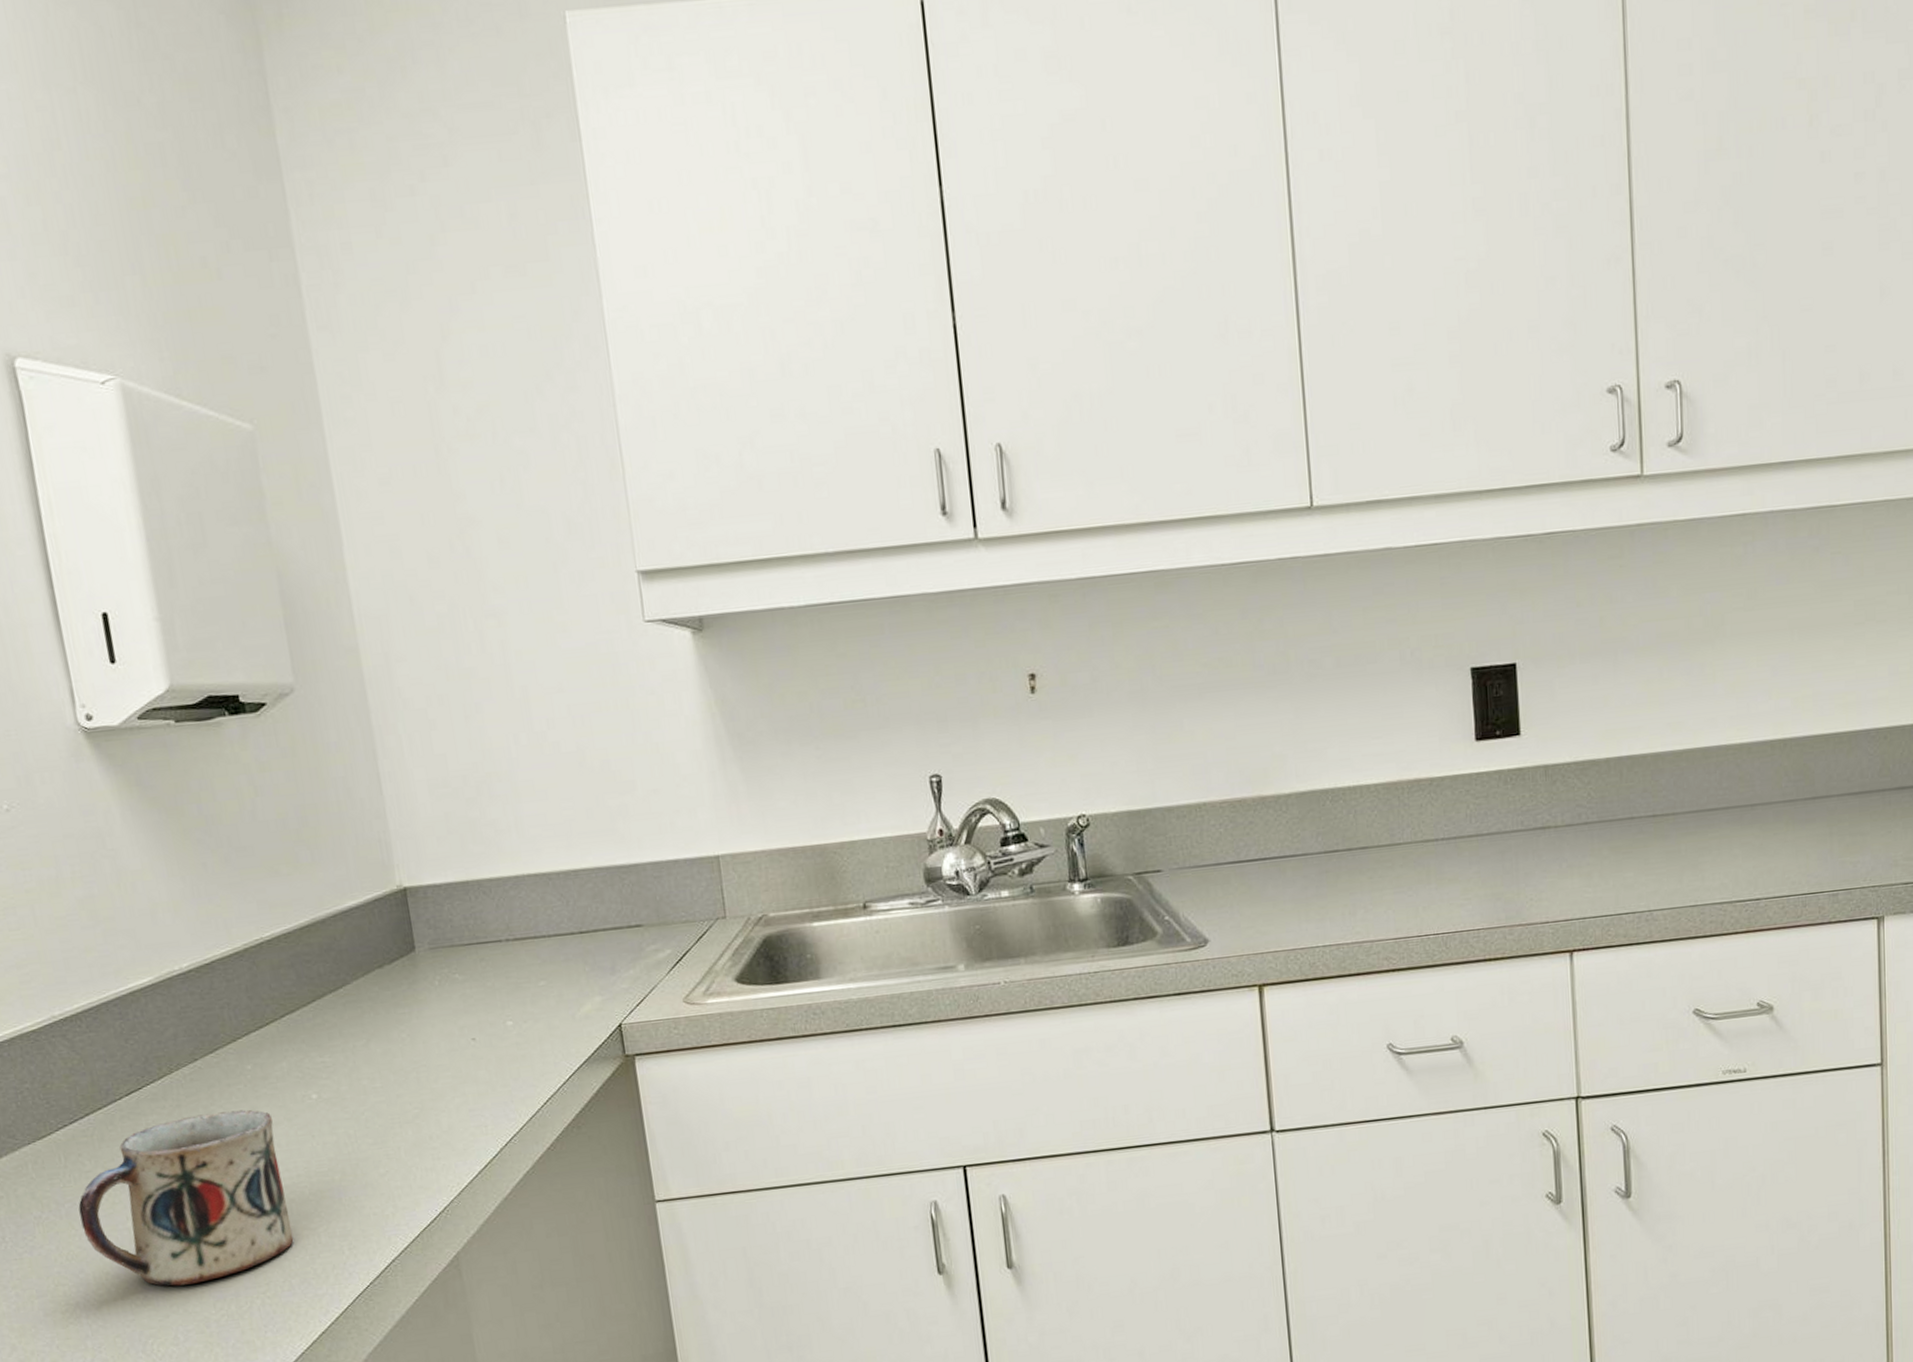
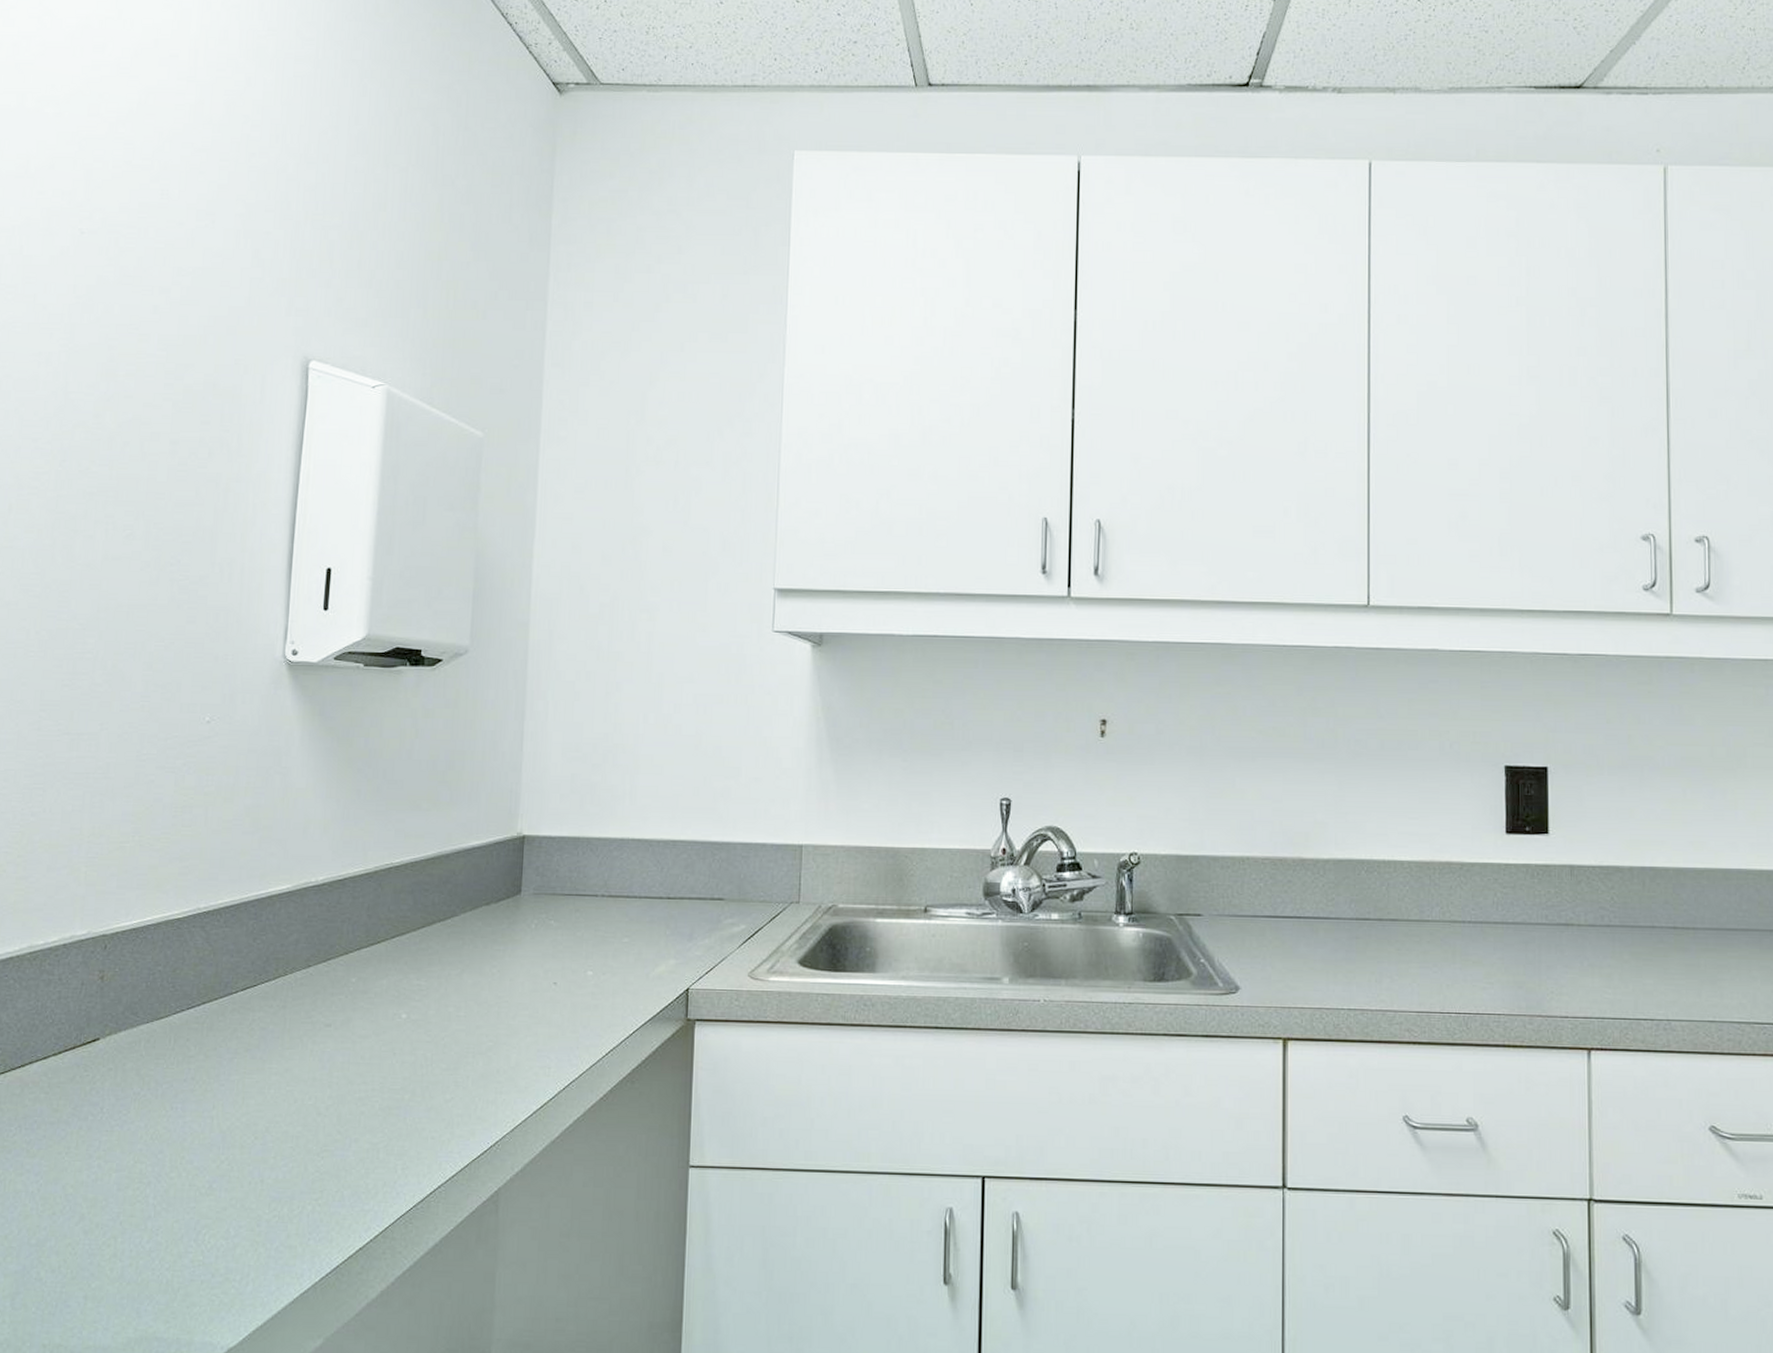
mug: present [78,1109,294,1286] -> none [172,1018,362,1181]

